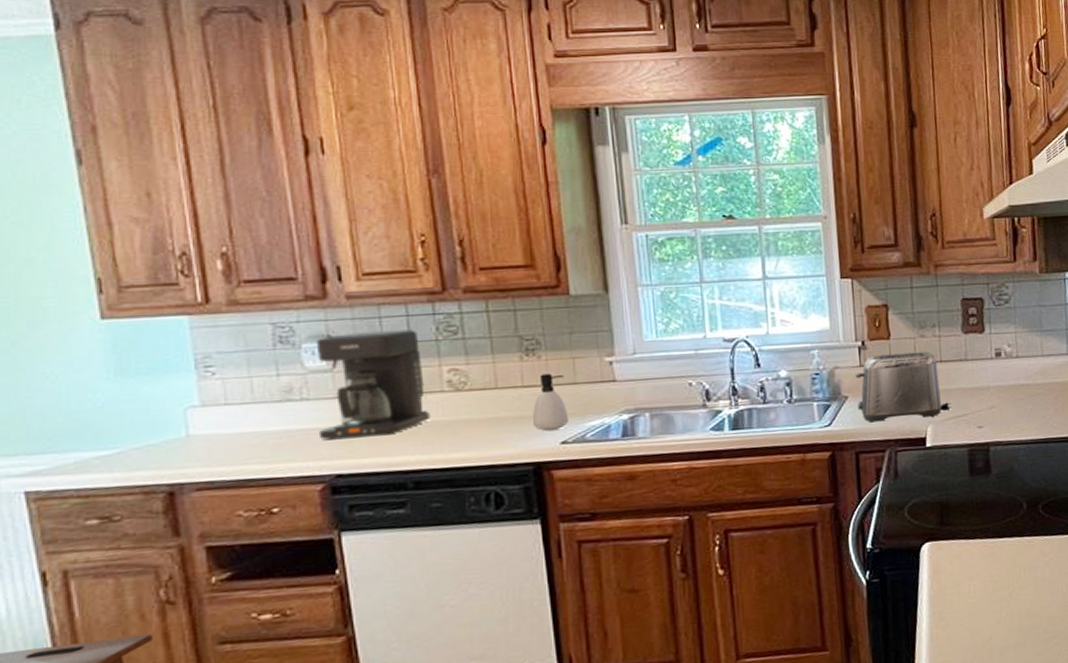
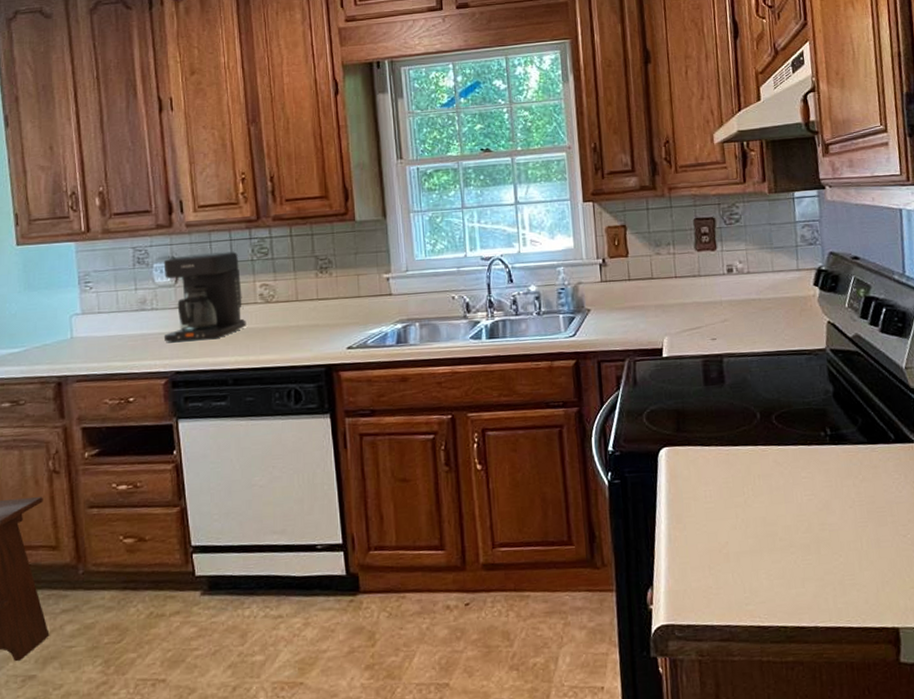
soap dispenser: present [533,373,568,432] -> none [325,288,353,338]
toaster: present [855,351,952,423] -> none [597,268,686,334]

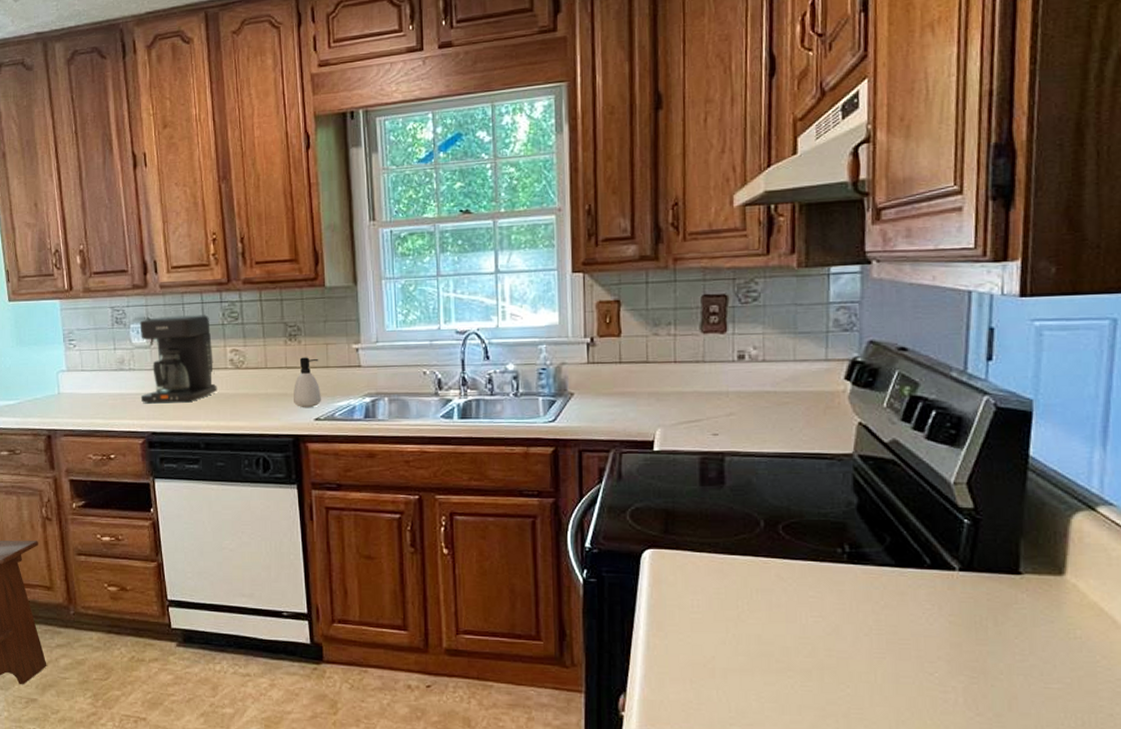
soap dispenser: none [325,288,353,338] -> present [294,357,321,408]

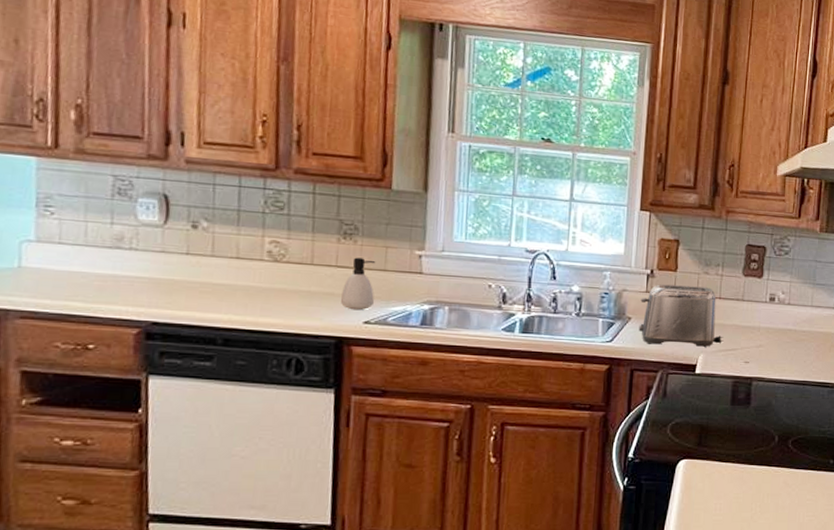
coffee maker: present [139,315,217,403] -> none [141,194,248,292]
toaster: none [582,351,684,421] -> present [638,284,724,347]

